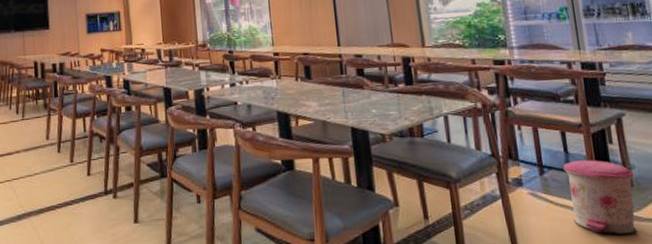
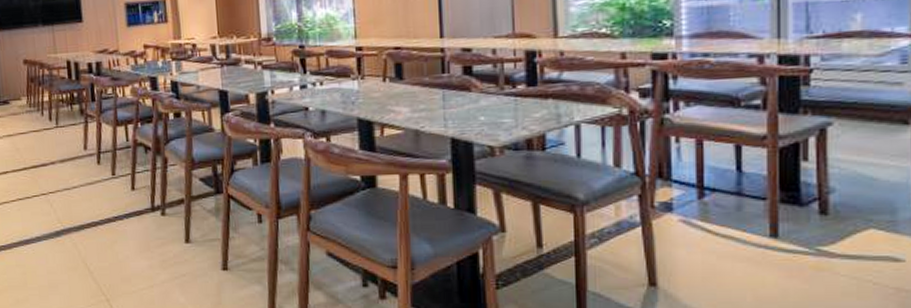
trash can: present [563,160,638,235] -> none [732,181,833,274]

